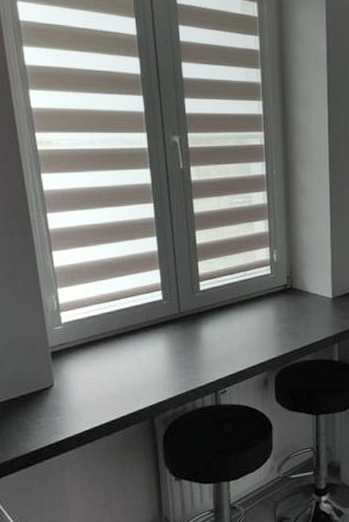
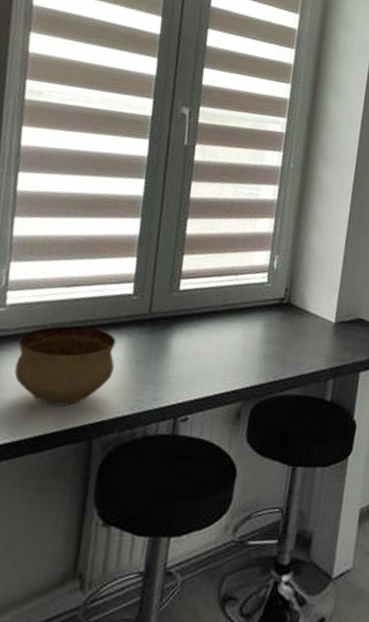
bowl: none [79,331,159,397] -> present [14,325,117,407]

